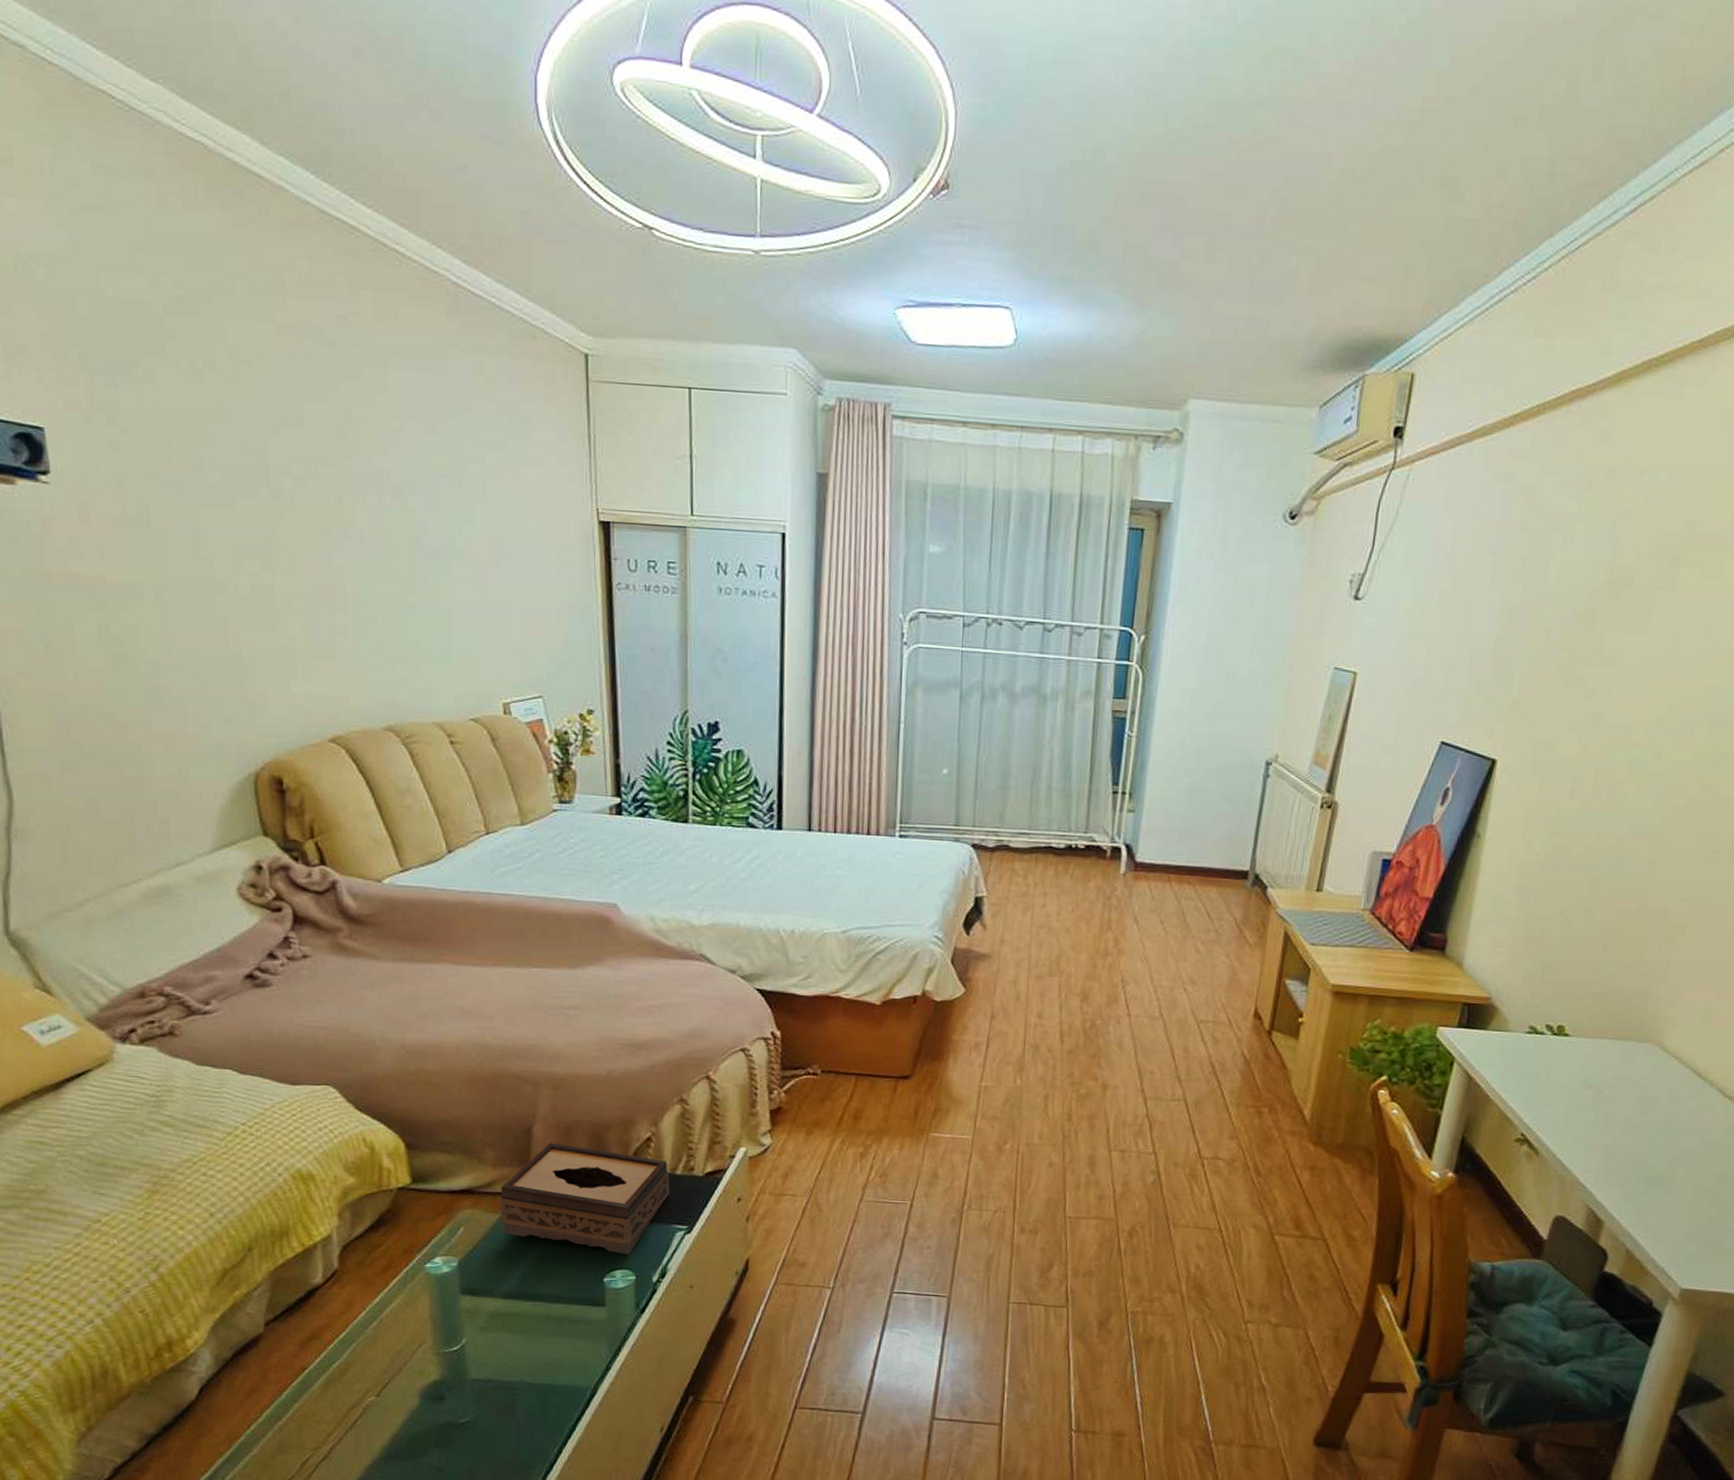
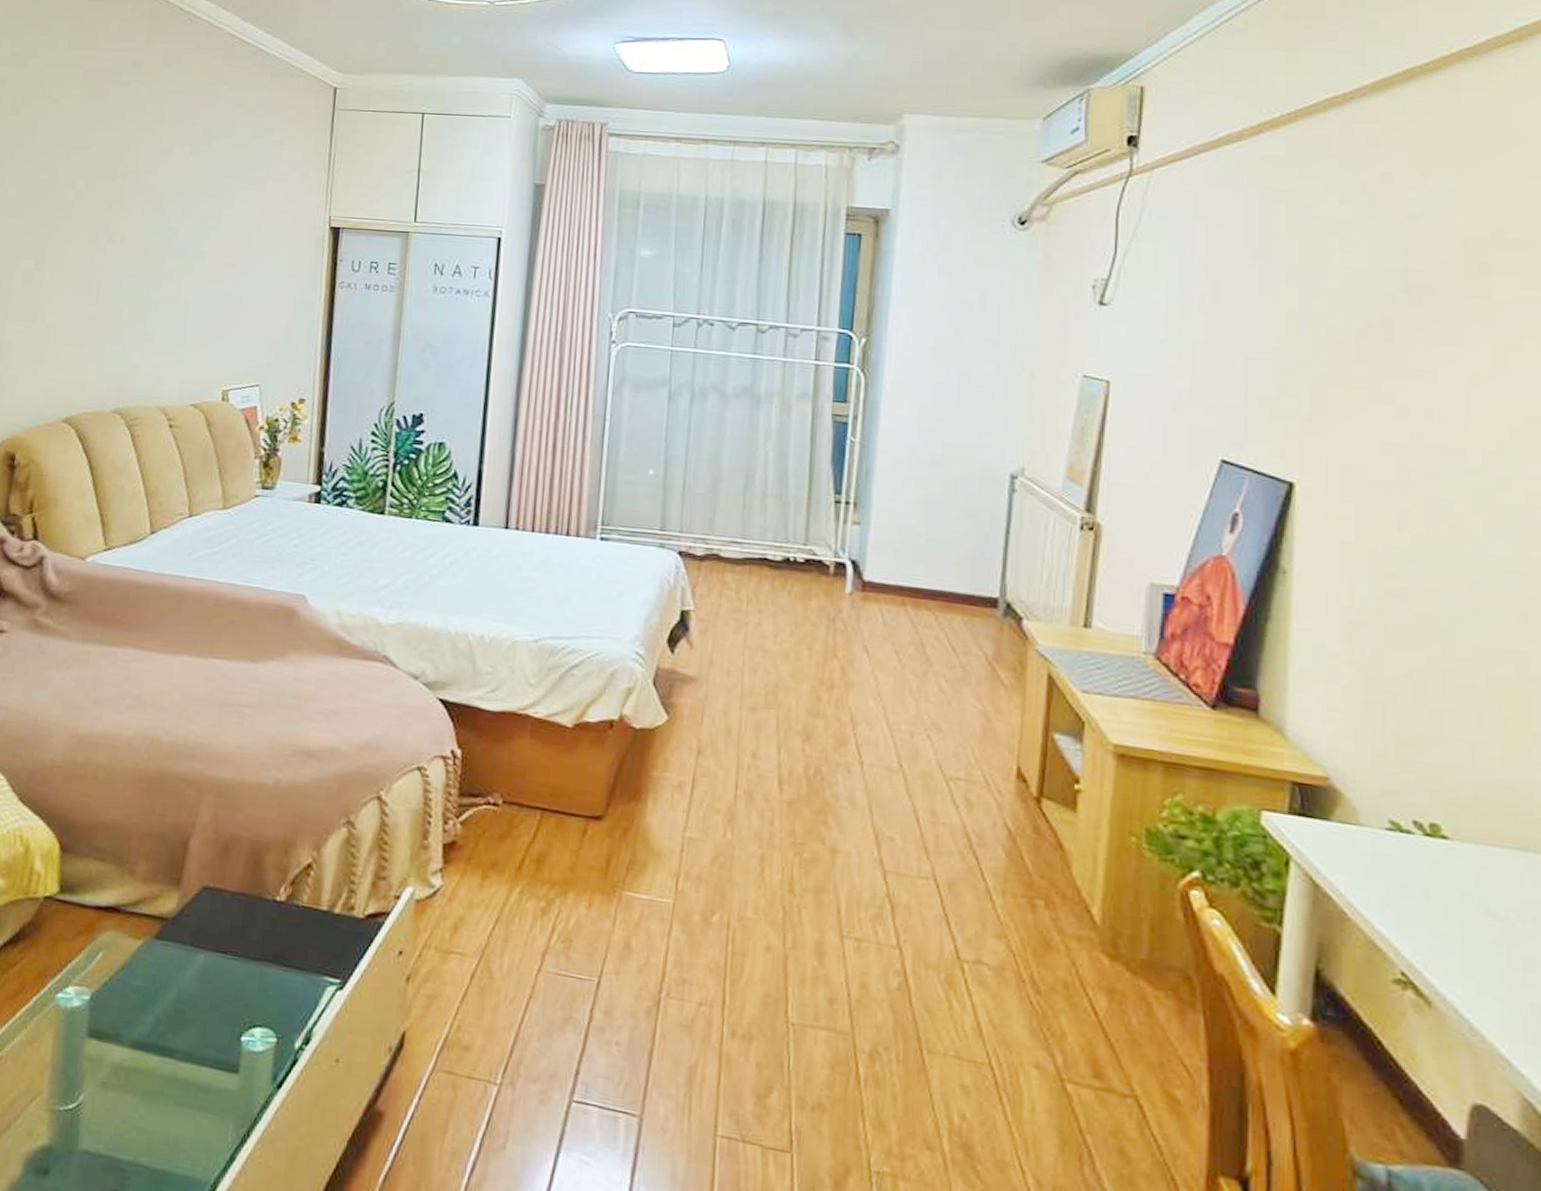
tissue box: present [500,1142,670,1255] -> none [142,859,327,1010]

